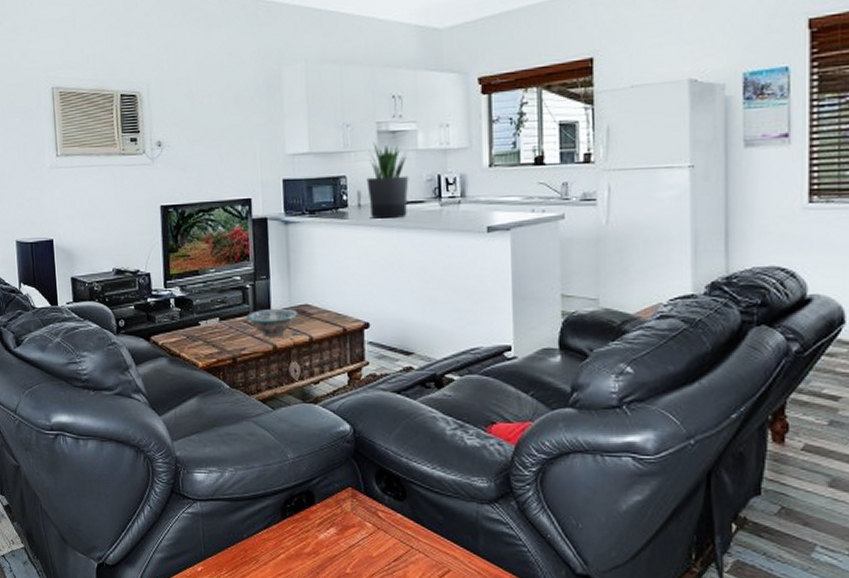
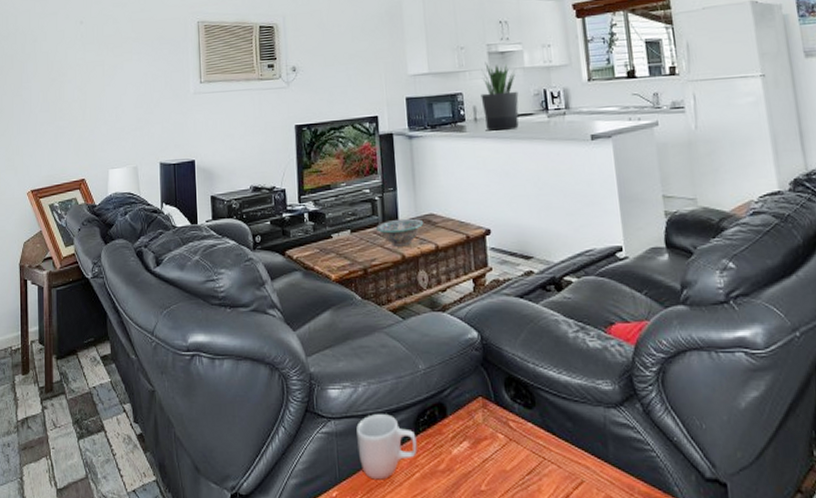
mug: none [222,498,283,559] -> present [356,414,417,480]

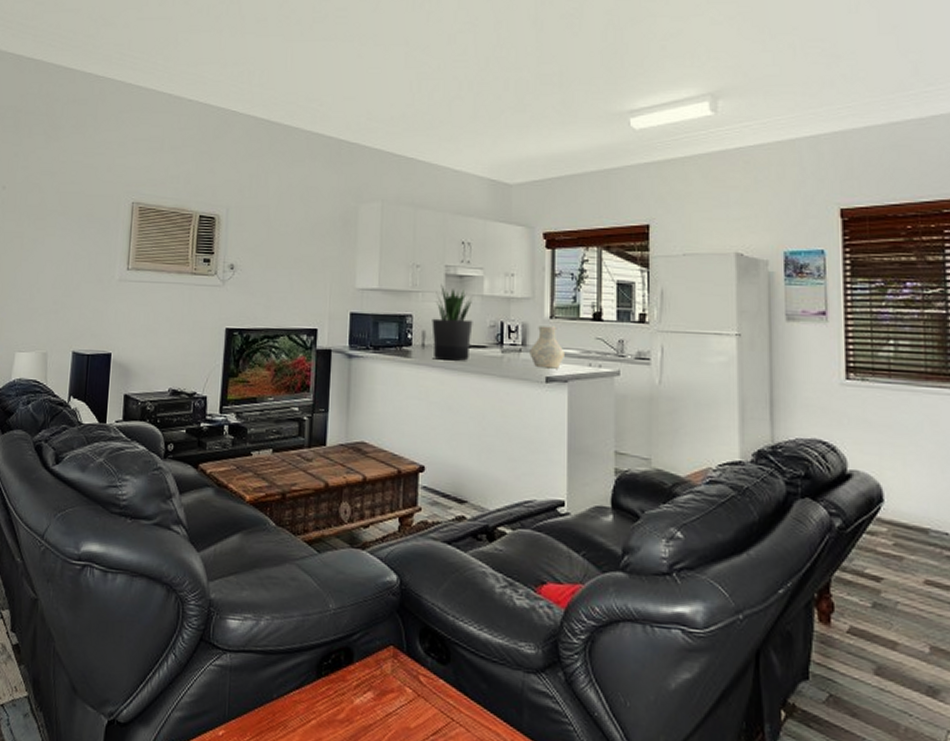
mug: present [356,414,417,480] -> none [252,651,317,723]
decorative bowl: present [376,218,424,247] -> none [301,443,354,474]
vase: none [573,88,606,128] -> present [529,326,564,369]

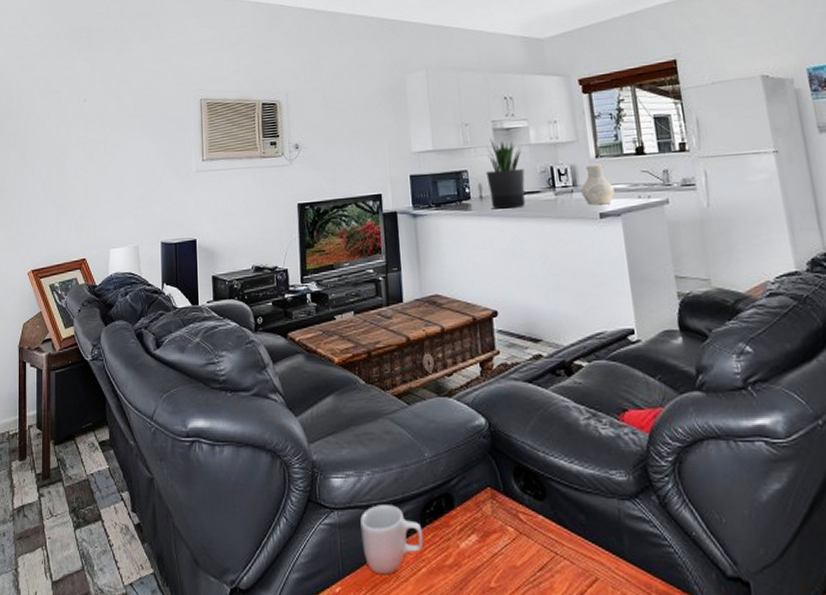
mug: none [252,651,317,723] -> present [360,505,424,575]

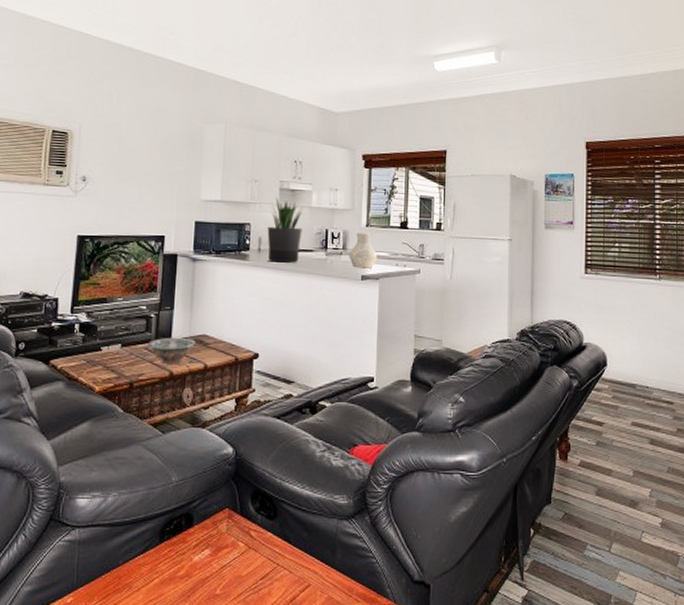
mug: present [360,505,424,575] -> none [99,523,160,586]
decorative bowl: none [380,299,429,329] -> present [148,337,196,364]

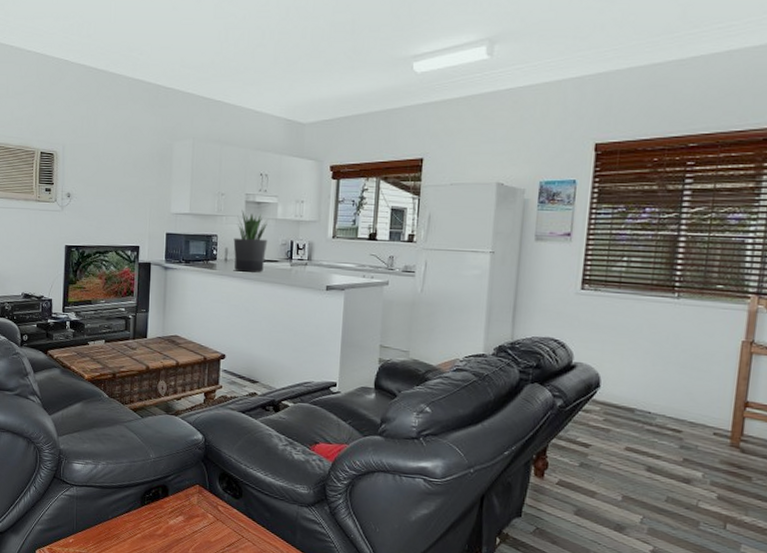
decorative bowl: present [148,337,196,364] -> none [127,336,169,360]
vase: present [349,233,377,269] -> none [314,244,343,279]

